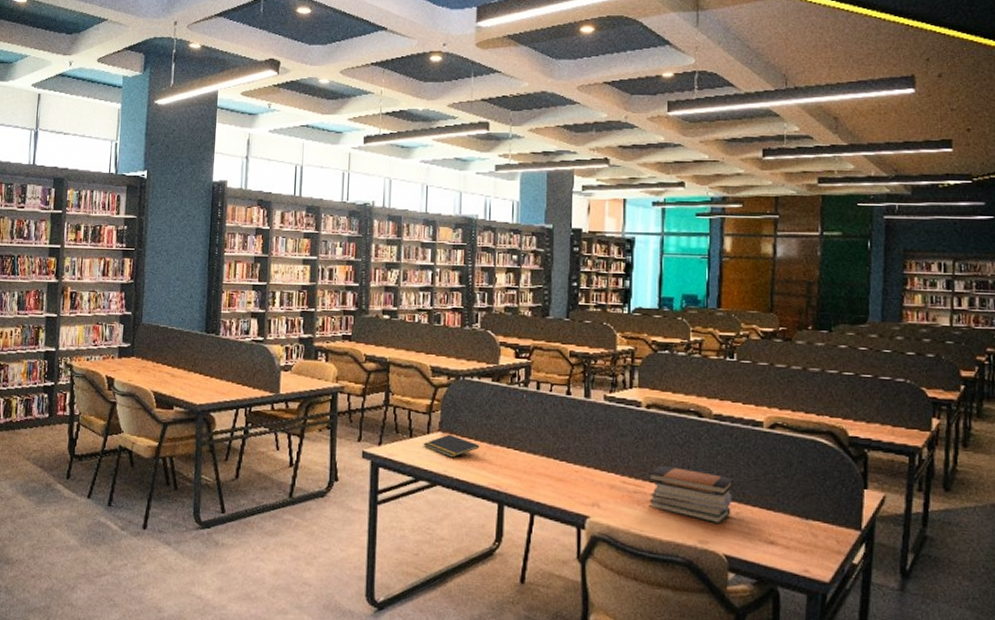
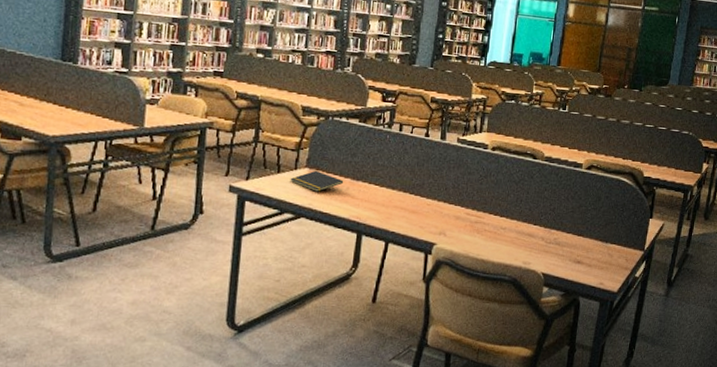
book stack: present [649,465,734,523] -> none [486,199,556,247]

